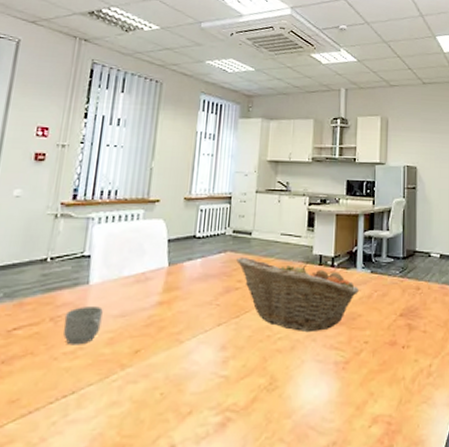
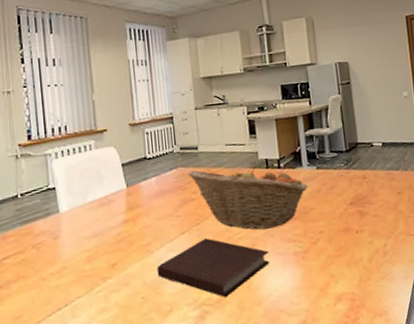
mug: present [63,306,103,345] -> none [44,231,78,267]
notebook: none [183,334,308,404] -> present [156,238,270,297]

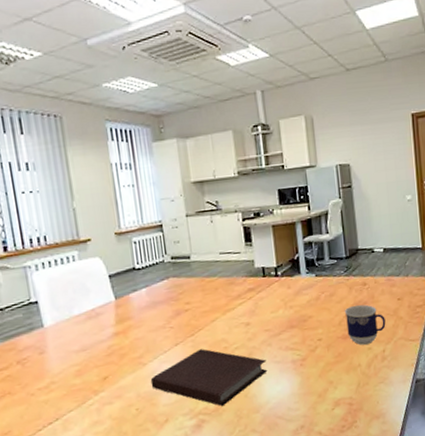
fruit basket: present [188,165,309,230] -> none [180,274,307,340]
cup: none [345,198,386,239] -> present [344,304,386,345]

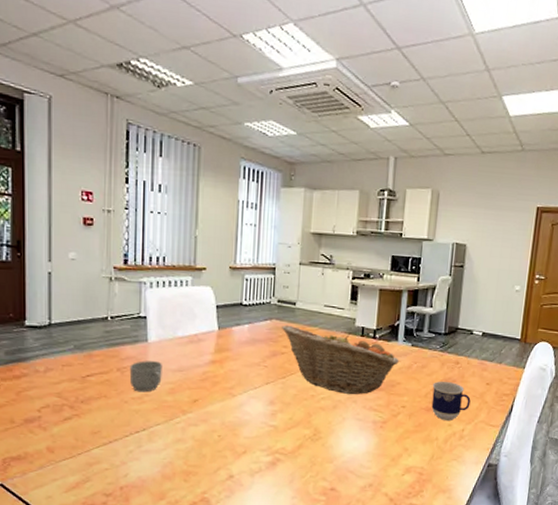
mug: none [29,345,66,382] -> present [129,361,162,392]
notebook: present [150,349,268,406] -> none [236,392,349,449]
fruit basket: none [180,274,307,340] -> present [282,325,400,395]

